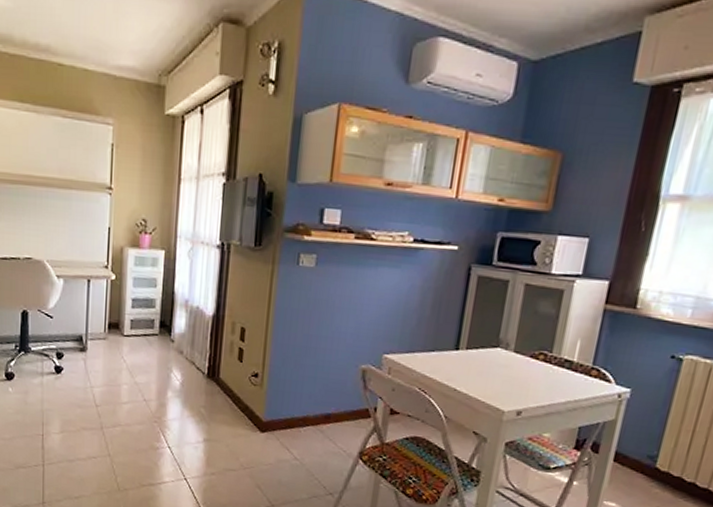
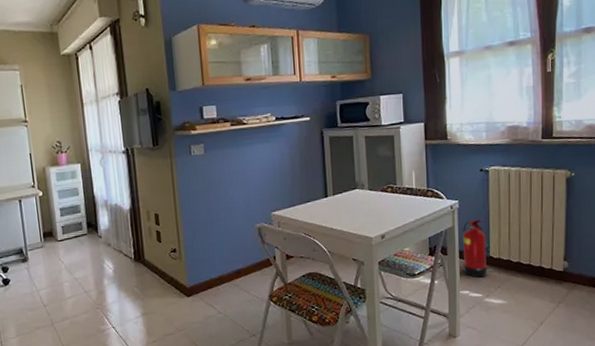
fire extinguisher: none [615,417,659,492] -> present [462,219,488,278]

